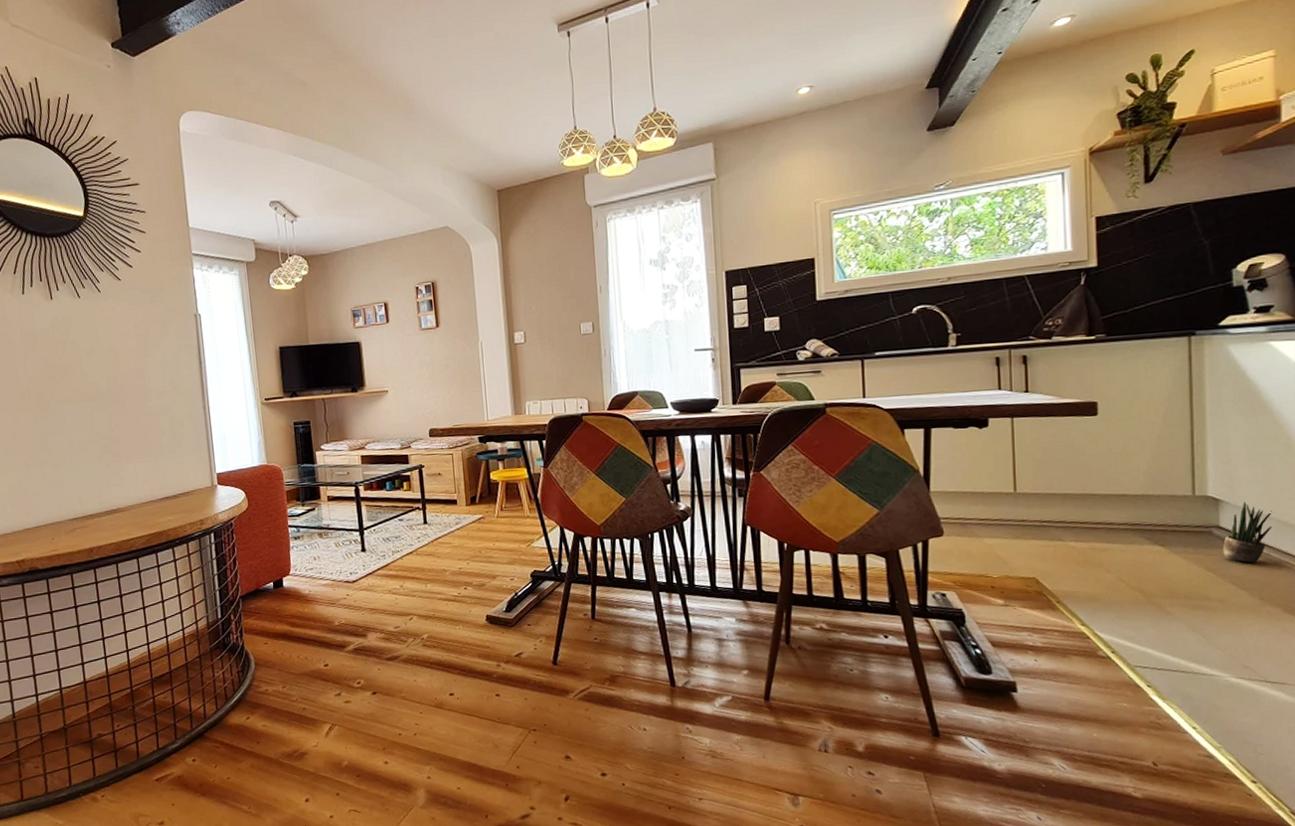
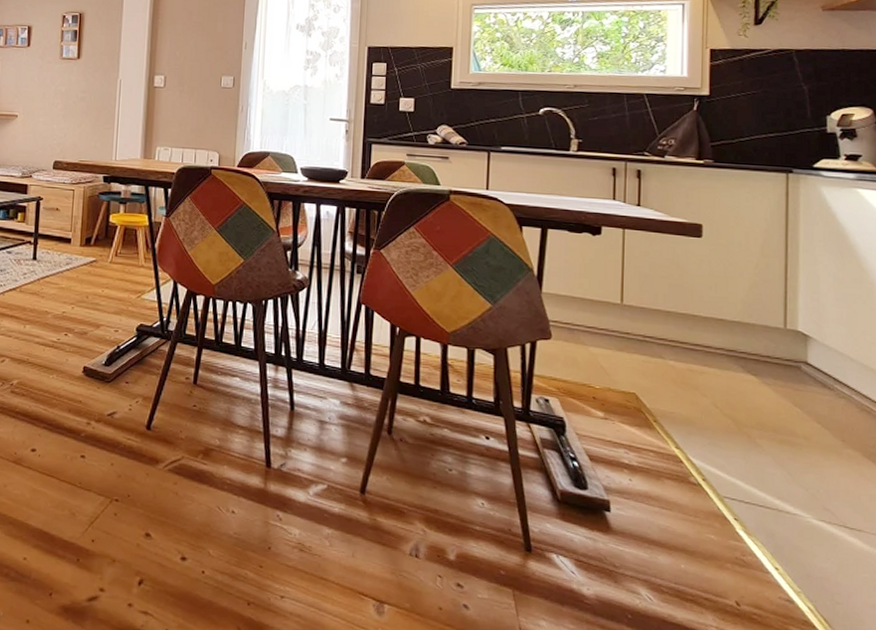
potted plant: present [1223,501,1274,563] -> none [810,340,856,404]

